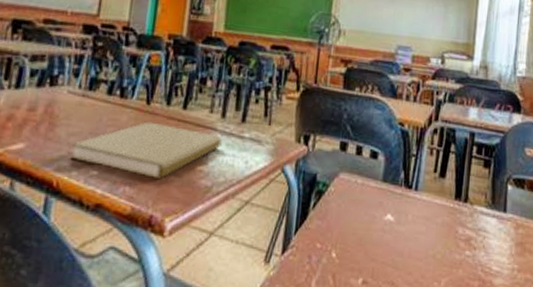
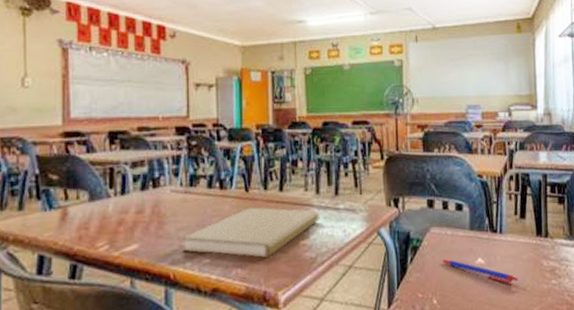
pen: none [346,210,428,248] -> present [441,259,518,284]

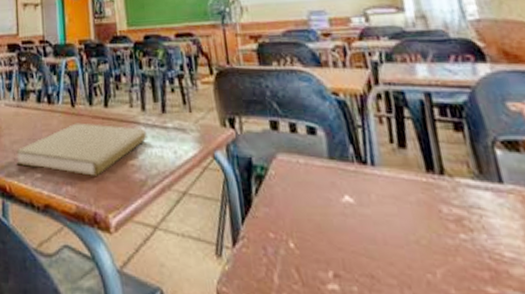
pen: present [441,259,518,284] -> none [294,194,406,233]

